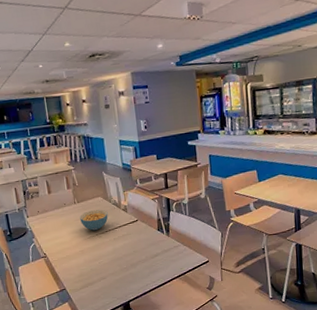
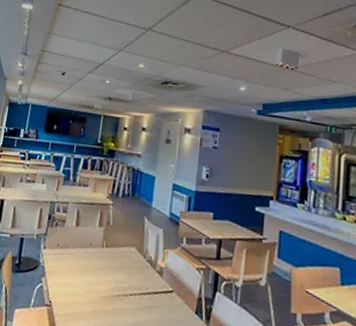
cereal bowl: present [80,209,108,231] -> none [103,261,139,289]

